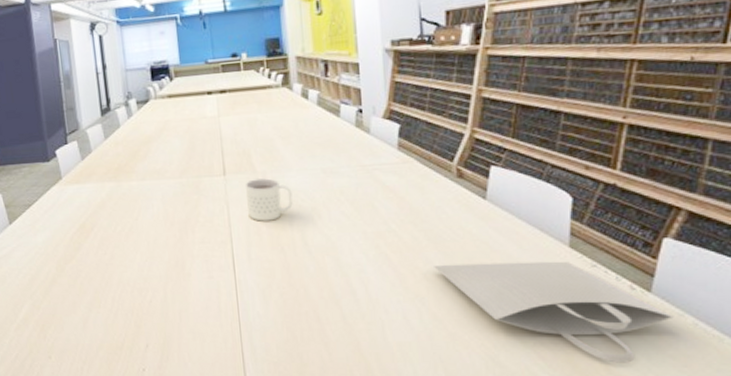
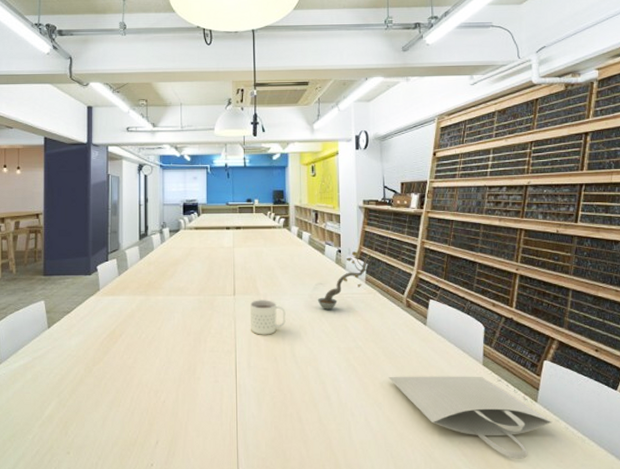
plant: none [333,102,421,186] -> present [317,246,382,310]

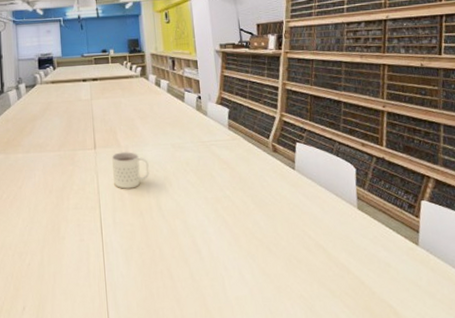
plant: present [317,246,382,310] -> none [180,91,245,159]
tote bag: present [388,376,553,459] -> none [260,221,437,308]

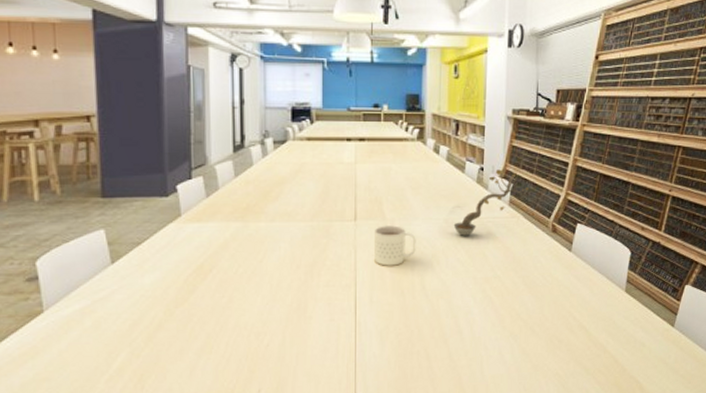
plant: none [180,91,245,159] -> present [453,163,529,236]

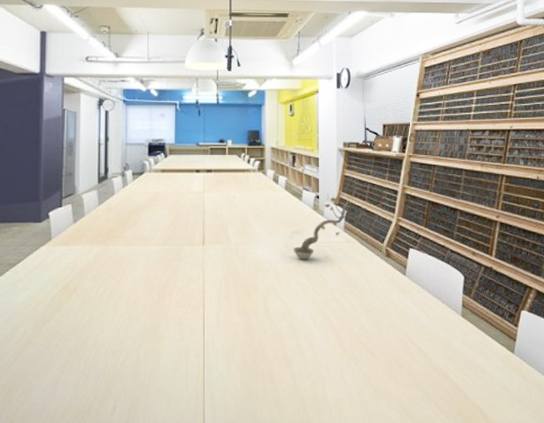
mug: present [374,225,416,266] -> none [221,249,259,288]

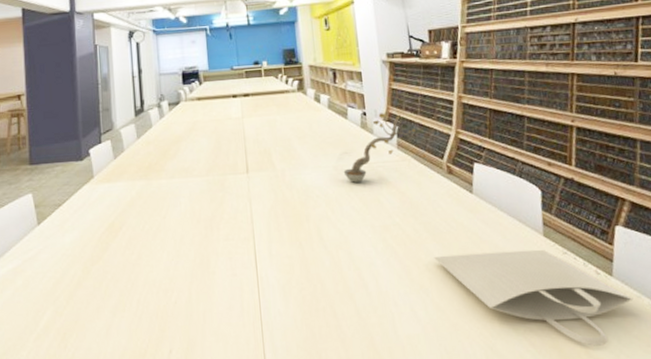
tote bag: none [366,327,529,413] -> present [434,249,634,346]

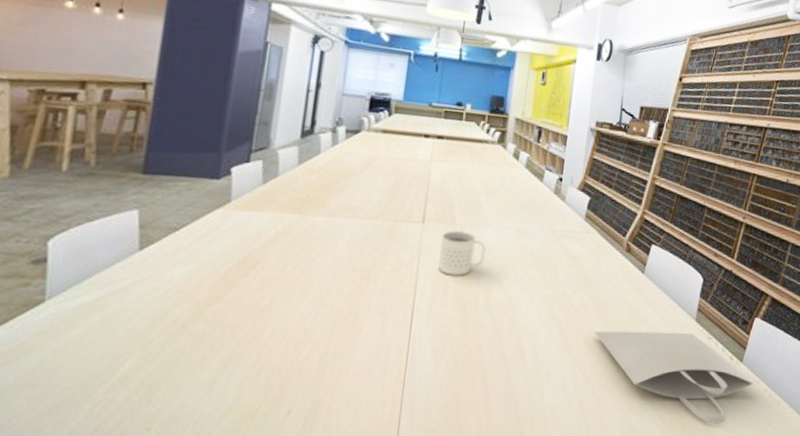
mug: none [267,175,309,217] -> present [438,231,486,276]
plant: present [343,106,415,183] -> none [526,175,606,249]

